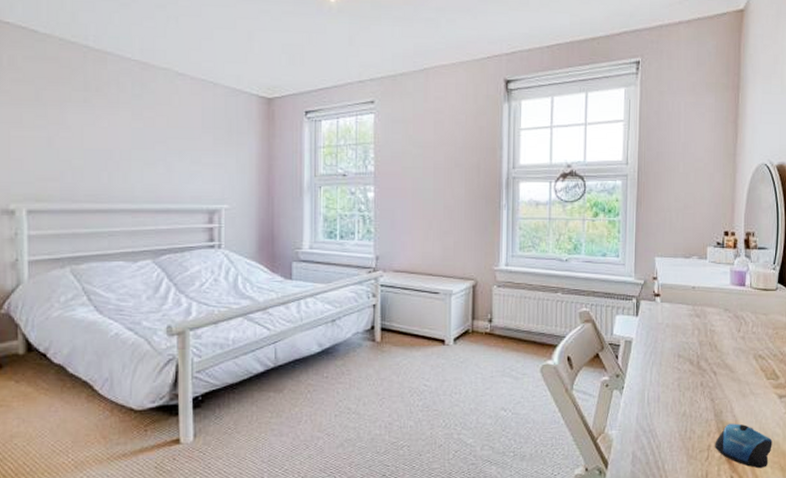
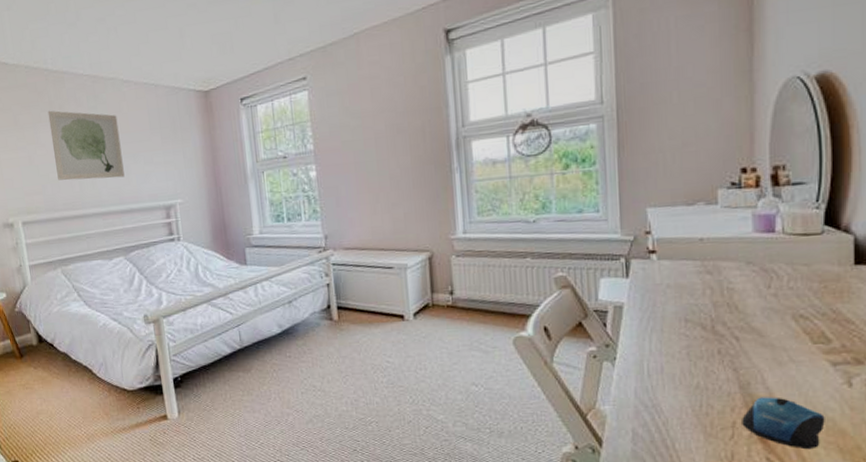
wall art: none [80,90,165,174] -> present [47,110,125,181]

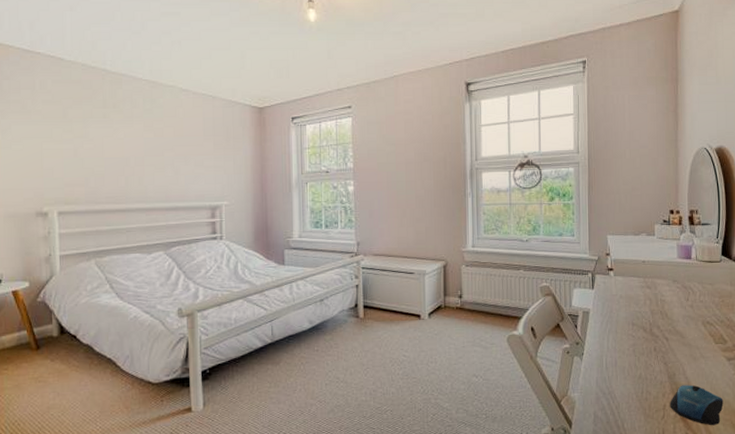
wall art: present [47,110,125,181] -> none [100,108,173,177]

